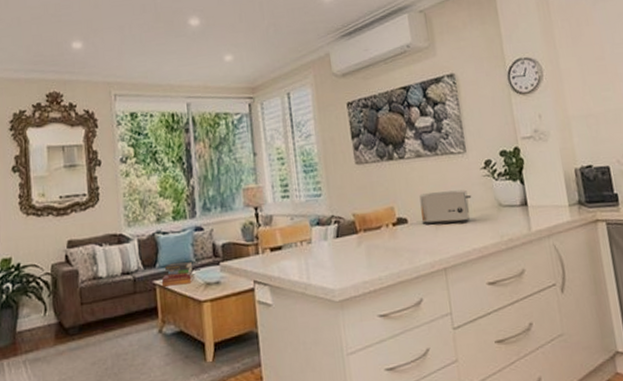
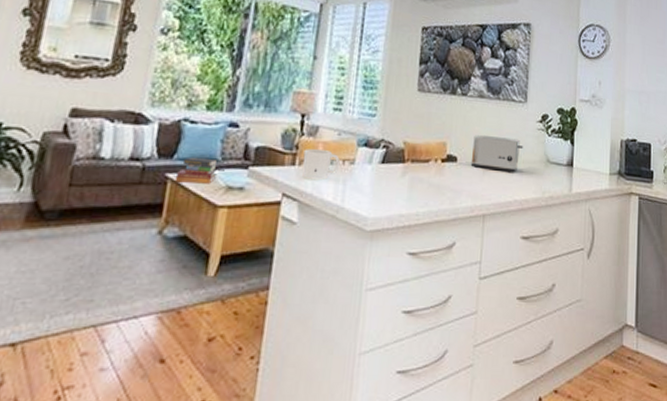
mug: none [264,235,299,265] -> present [301,149,340,181]

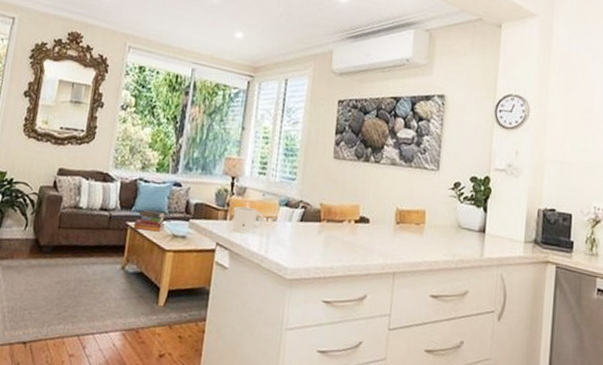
toaster: present [471,134,524,173] -> none [382,199,435,236]

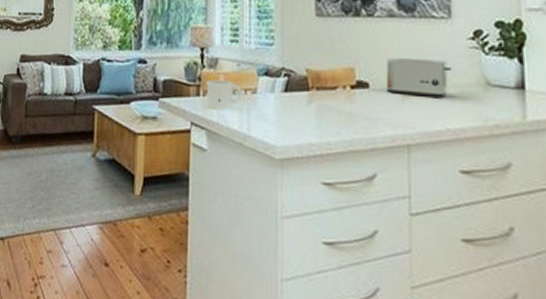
books: present [133,209,164,232] -> none [100,91,132,114]
toaster: none [382,199,435,236] -> present [386,57,452,99]

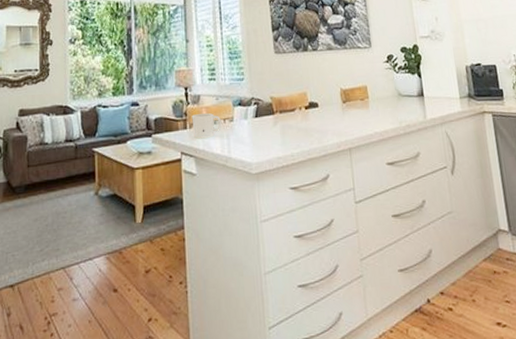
toaster: present [386,57,452,99] -> none [329,80,375,110]

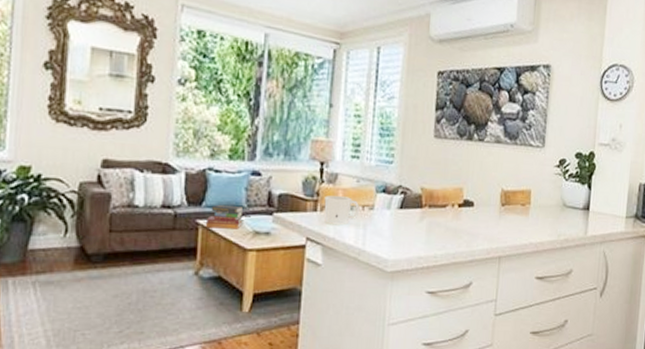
books: none [99,132,129,154] -> present [205,204,243,230]

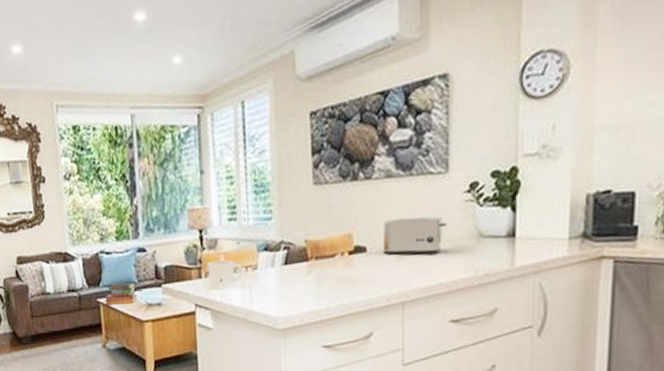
toaster: none [487,179,540,217] -> present [382,216,447,256]

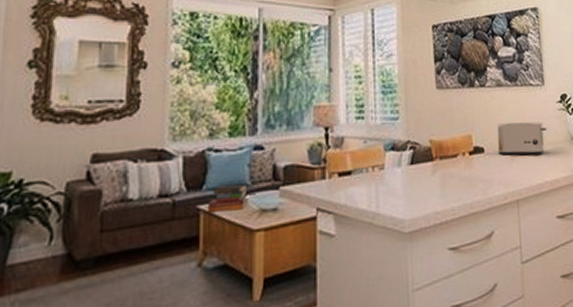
mug: present [207,260,244,290] -> none [332,159,370,191]

